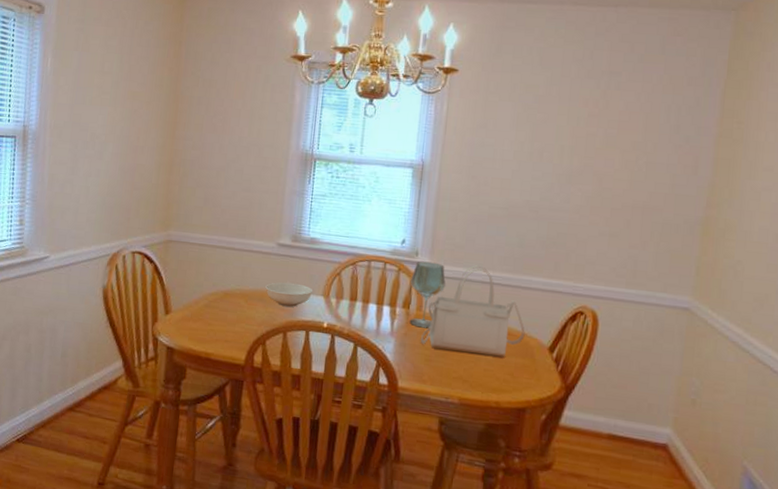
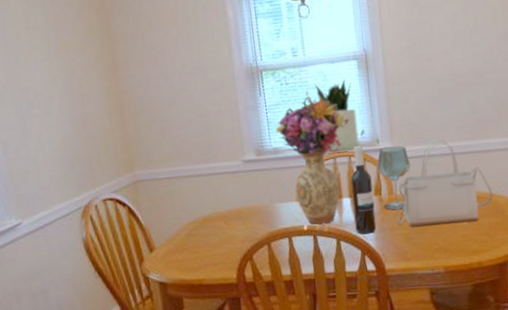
bowl: present [265,282,313,307] -> none [240,194,287,220]
flower arrangement: none [317,188,397,325] -> present [276,91,353,225]
planter: none [363,182,402,258] -> present [314,78,363,153]
wine bottle: none [376,253,403,346] -> present [350,145,377,235]

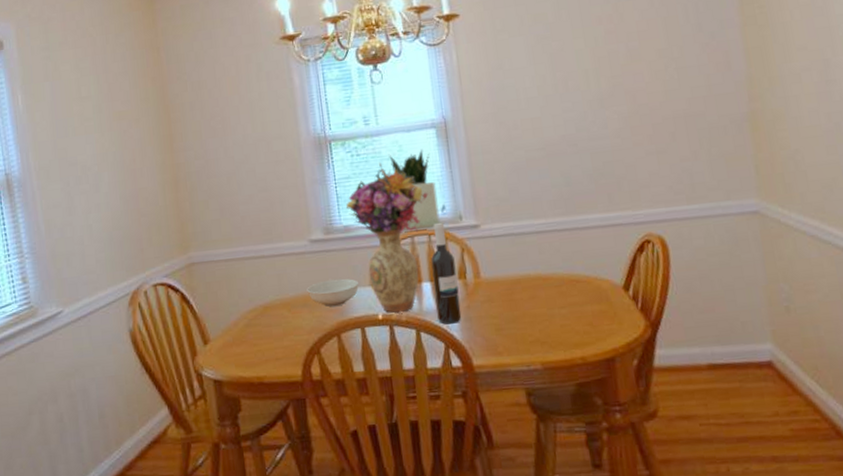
bowl: none [240,194,287,220] -> present [307,278,360,307]
wine glass: present [377,145,411,210] -> none [460,222,500,297]
handbag: present [397,139,493,226] -> none [485,215,595,315]

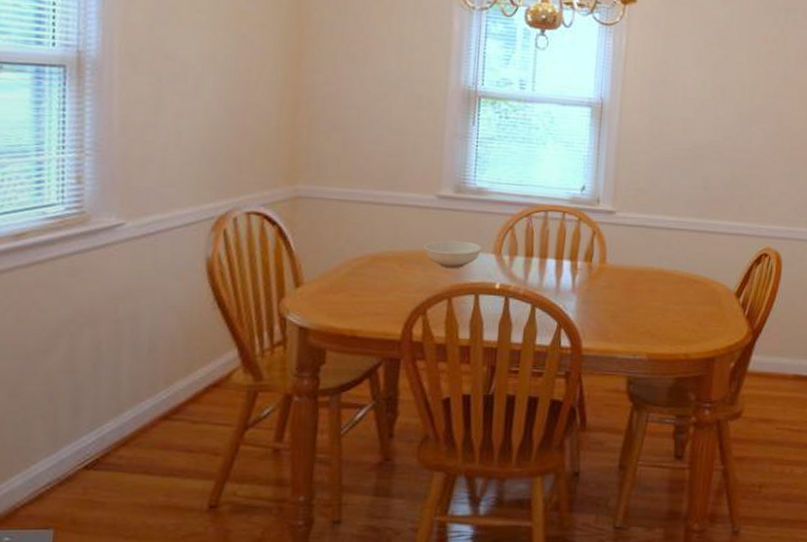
flower arrangement: present [346,163,433,313] -> none [484,130,576,285]
planter: present [388,148,445,232] -> none [538,123,581,207]
wine bottle: present [430,222,462,325] -> none [556,201,584,304]

